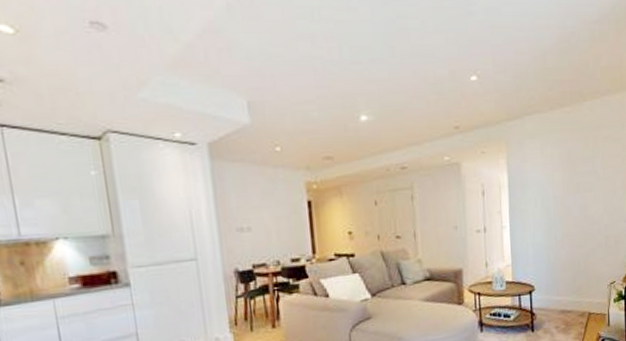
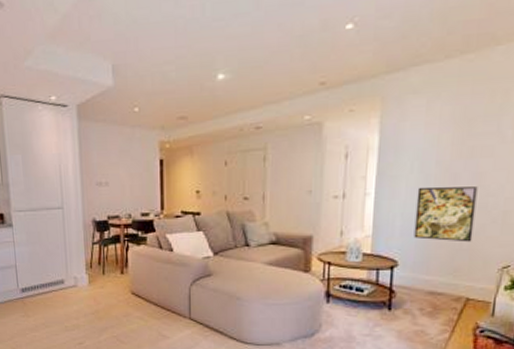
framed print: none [542,216,587,265] -> present [413,186,478,242]

